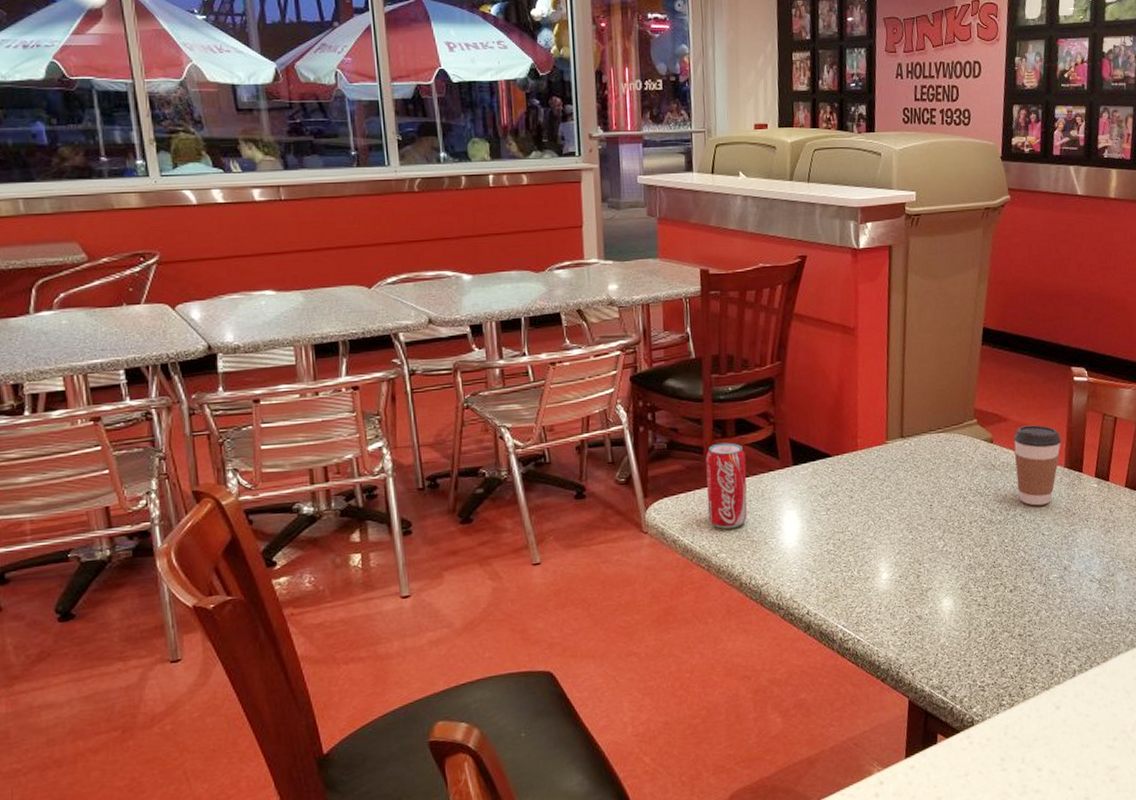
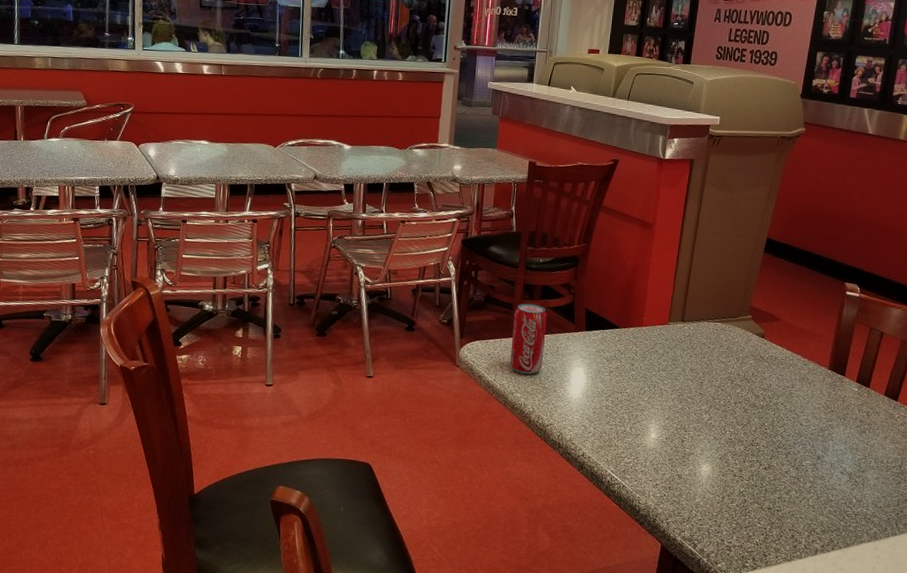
coffee cup: present [1014,425,1062,506] -> none [782,327,828,399]

